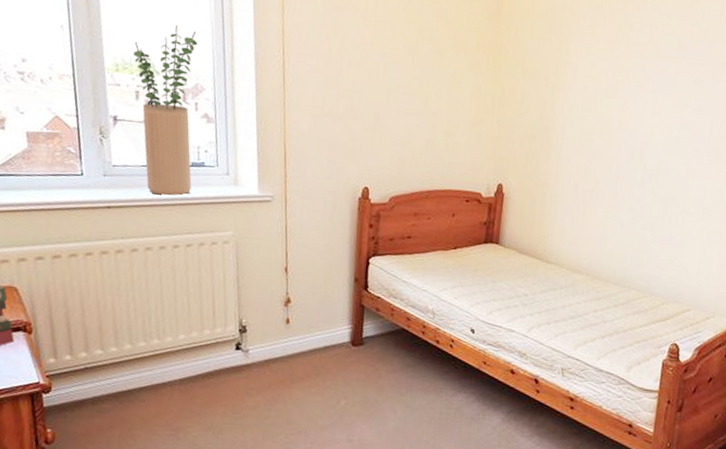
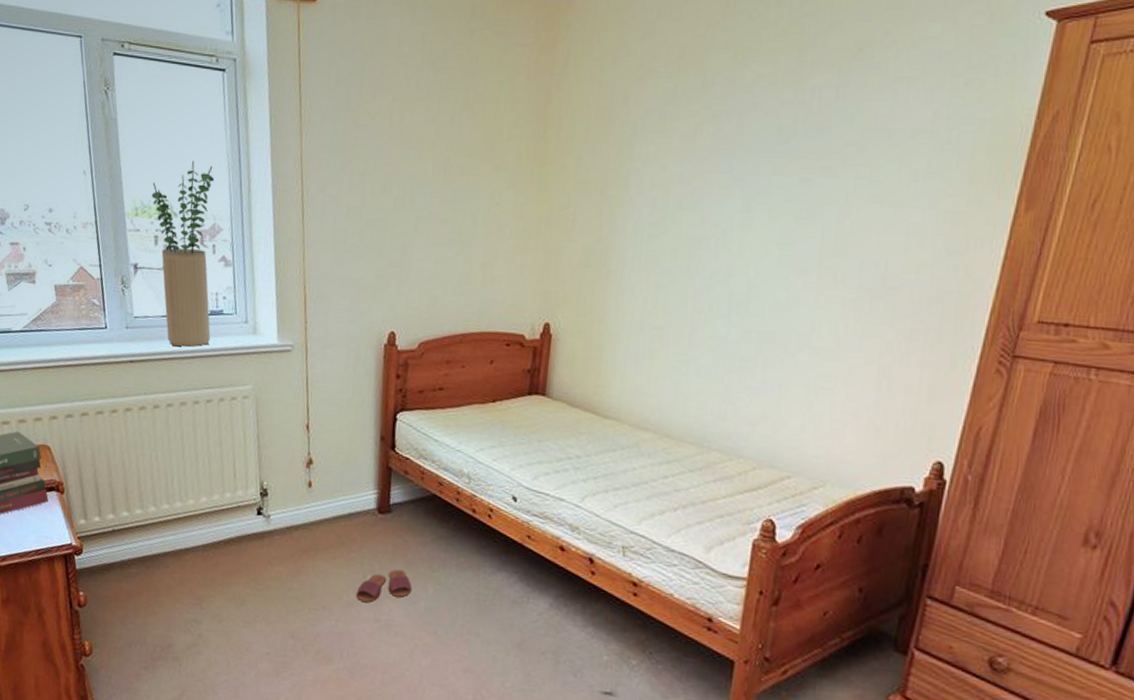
slippers: none [331,395,382,426] -> present [356,569,412,603]

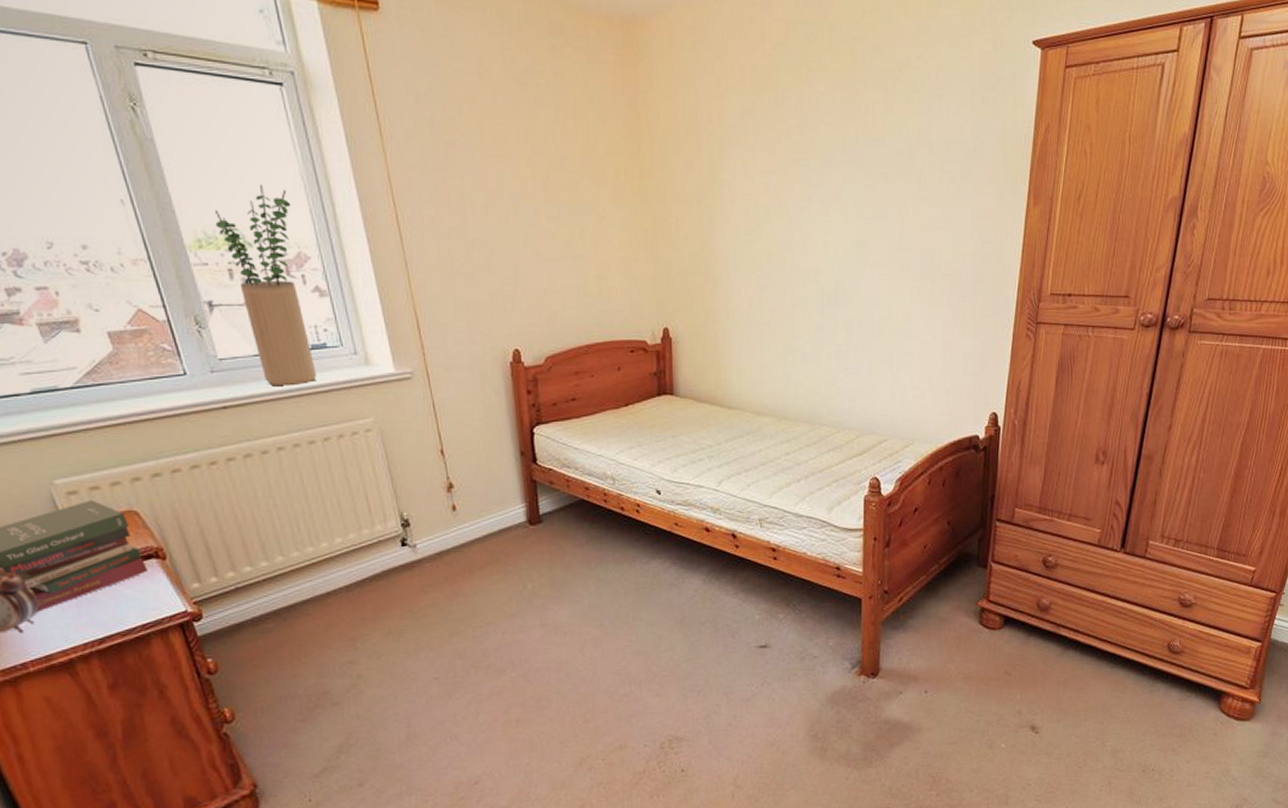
slippers: present [356,569,412,603] -> none [519,574,573,611]

